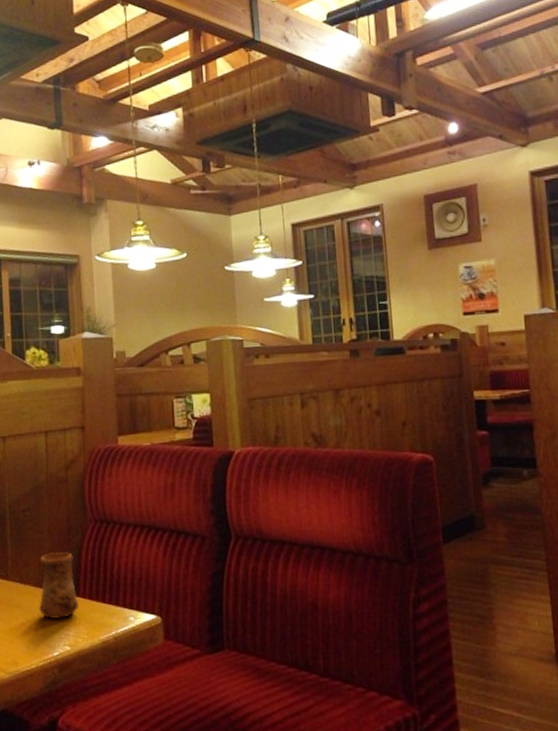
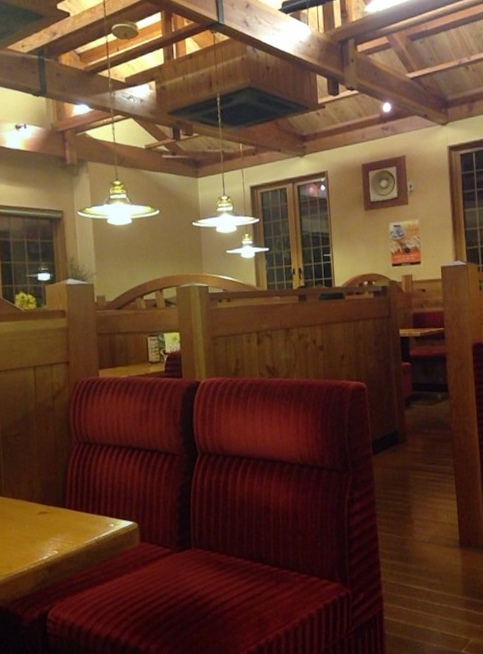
cup: present [39,552,80,619] -> none [30,471,66,528]

